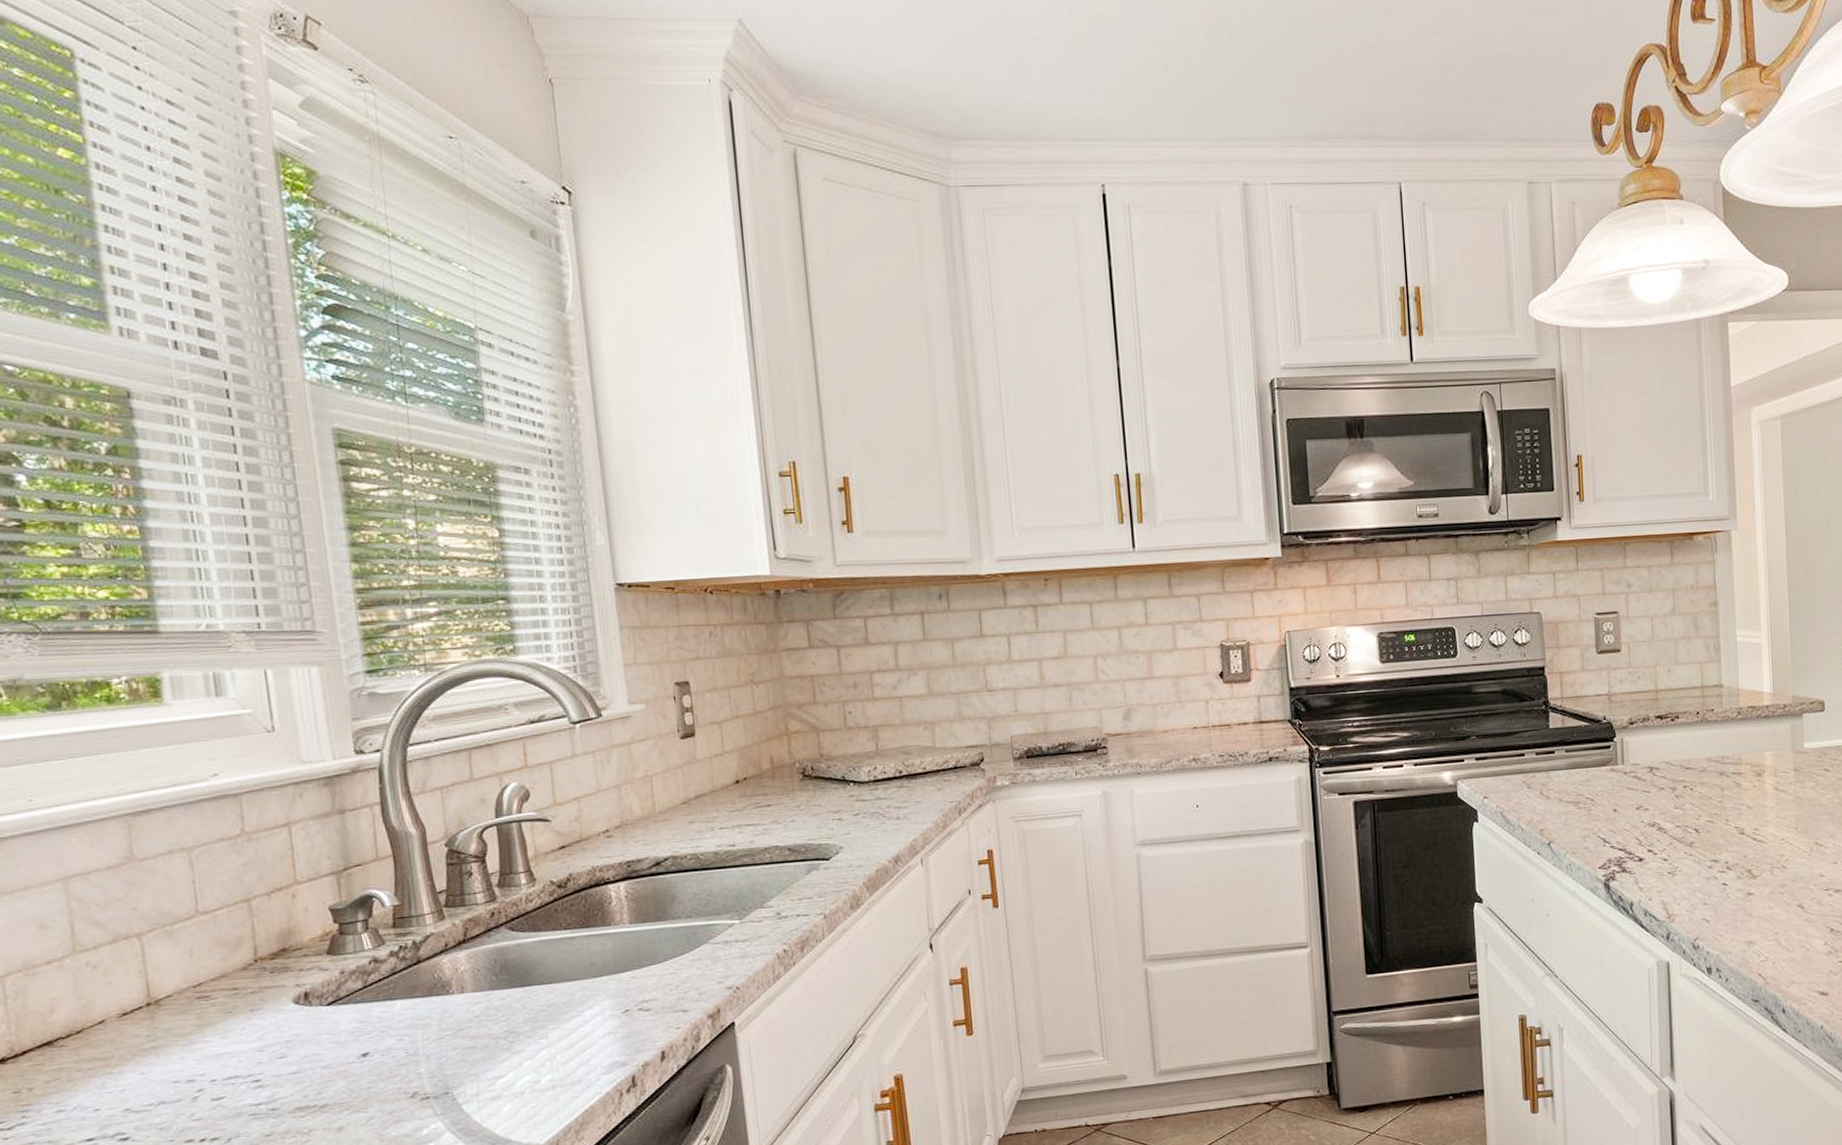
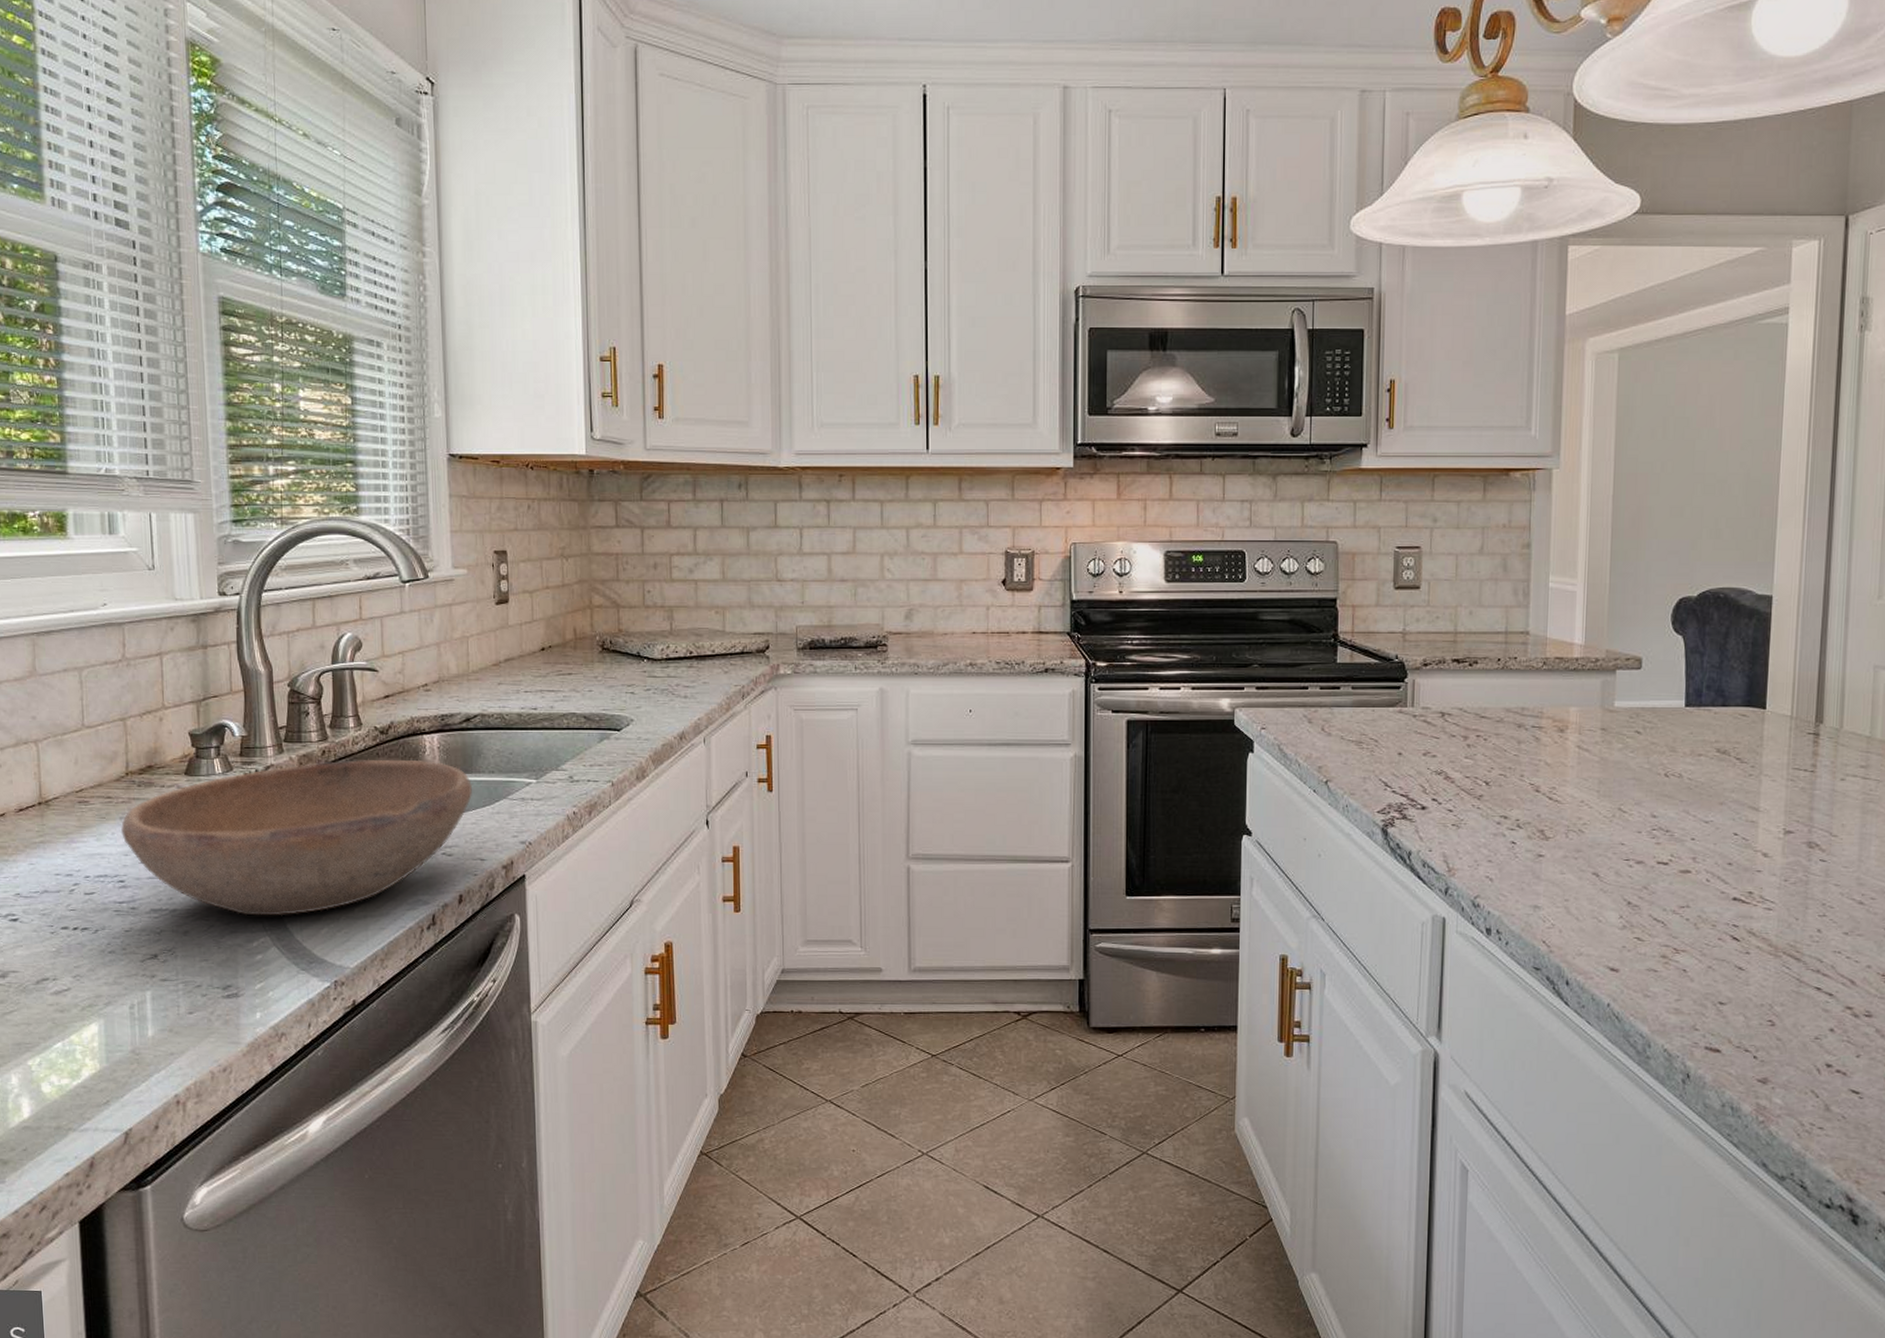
bowl: none [252,911,669,1102] -> present [121,759,473,916]

